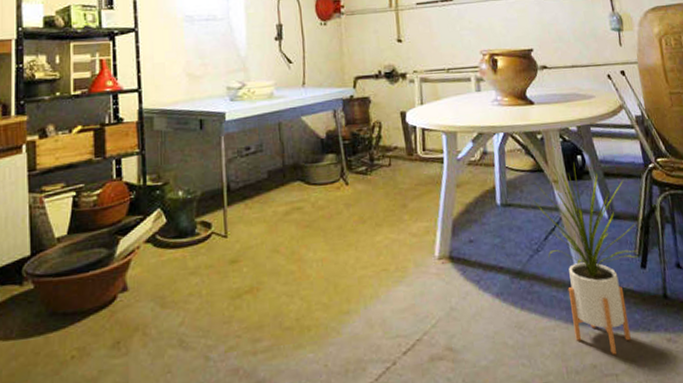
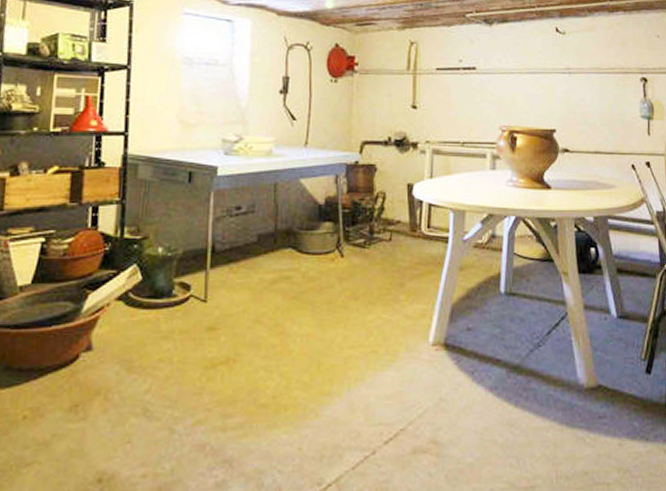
house plant: present [533,162,639,356] -> none [539,255,645,463]

